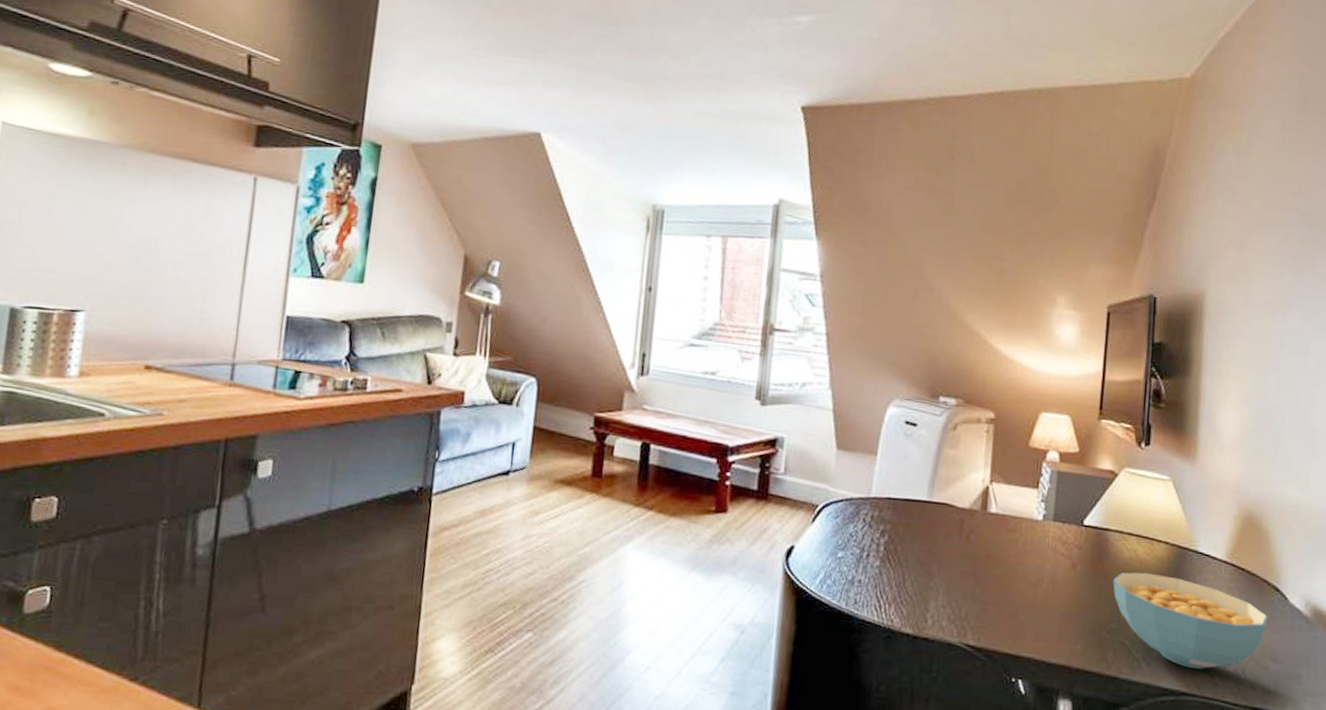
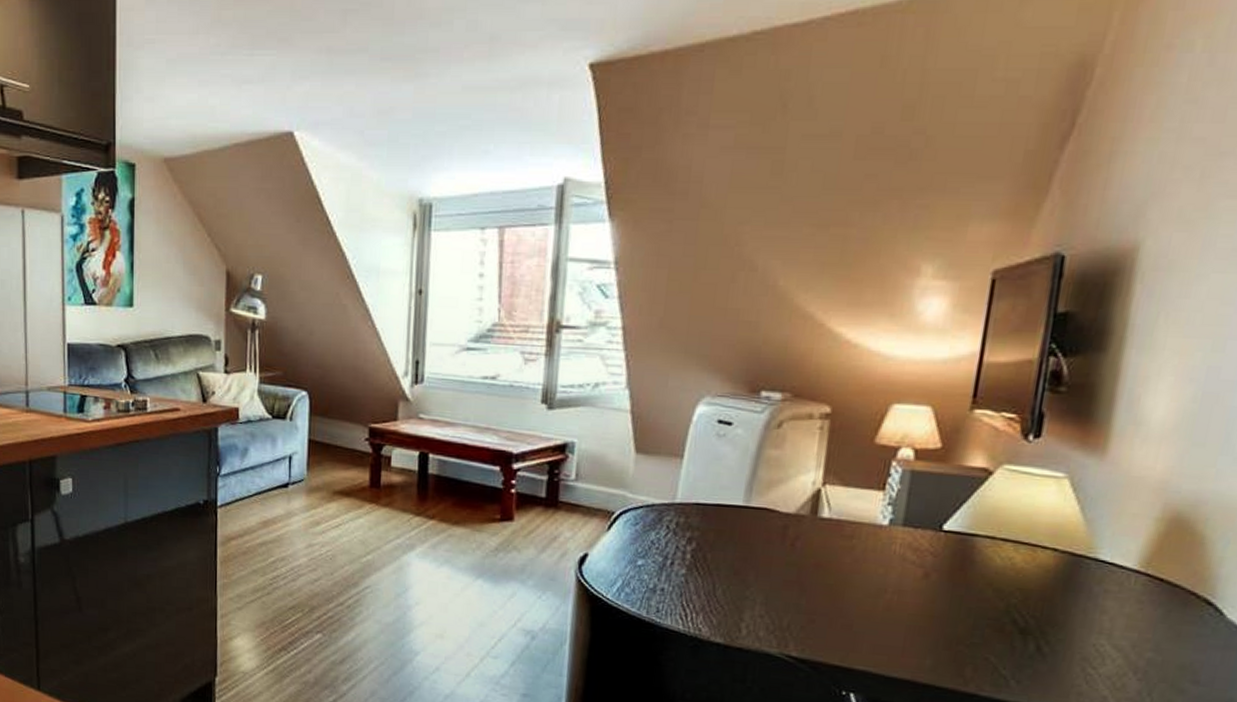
cereal bowl: present [1113,572,1268,669] -> none [977,582,1193,690]

